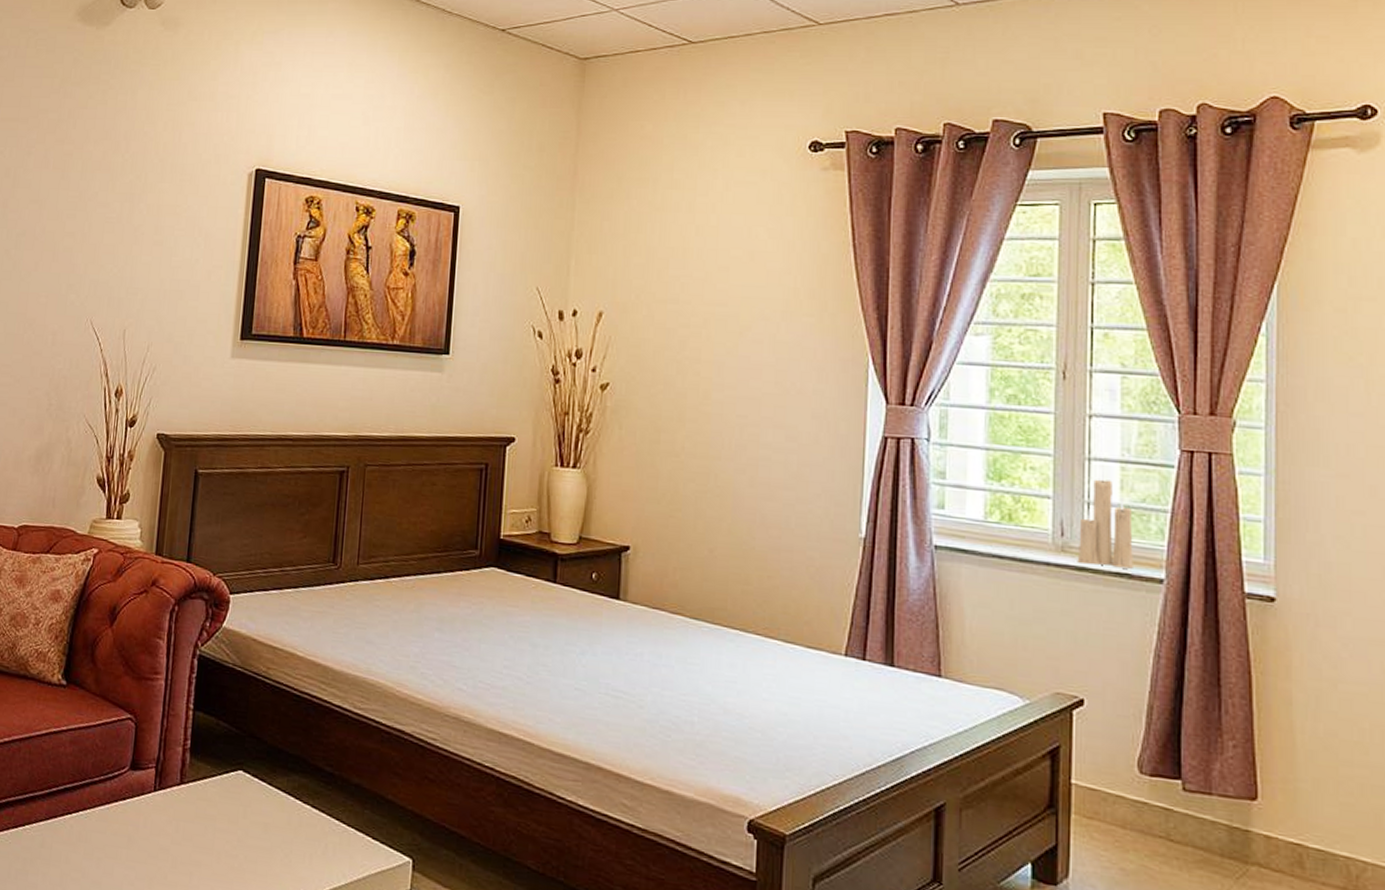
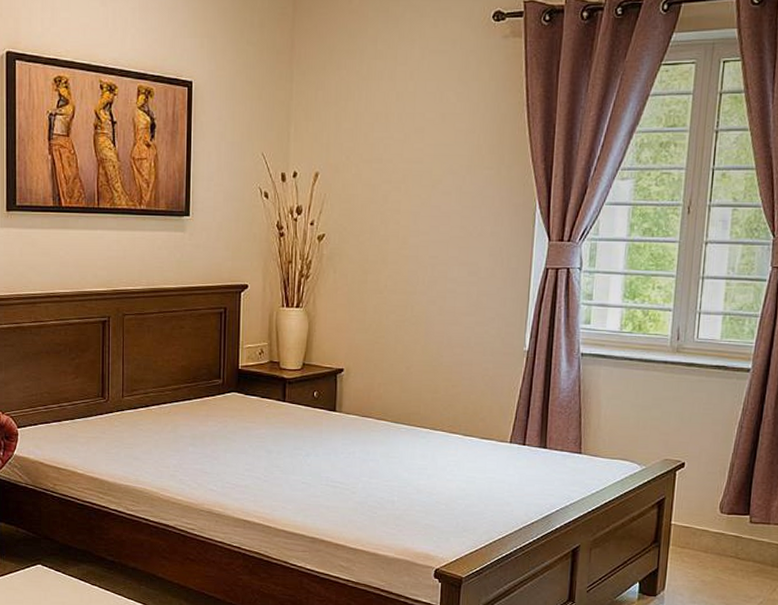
candle: present [1077,468,1133,569] -> none [687,284,732,362]

